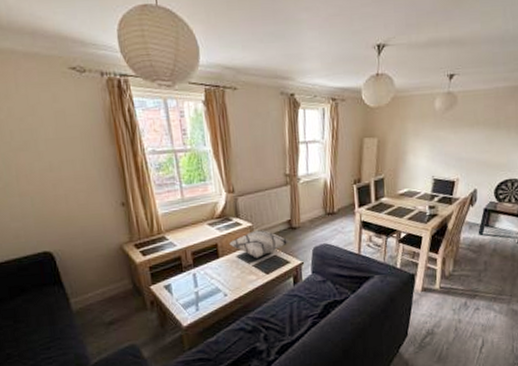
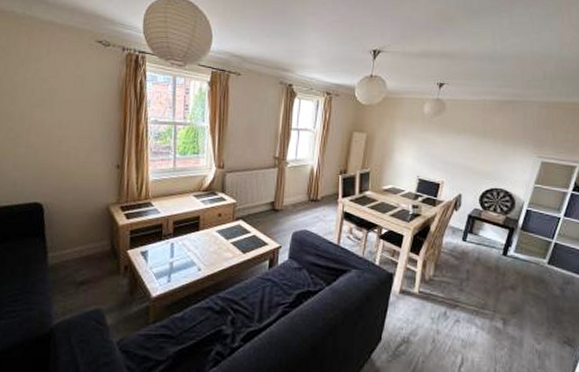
decorative pillow: present [229,230,291,259] -> none [211,208,272,236]

